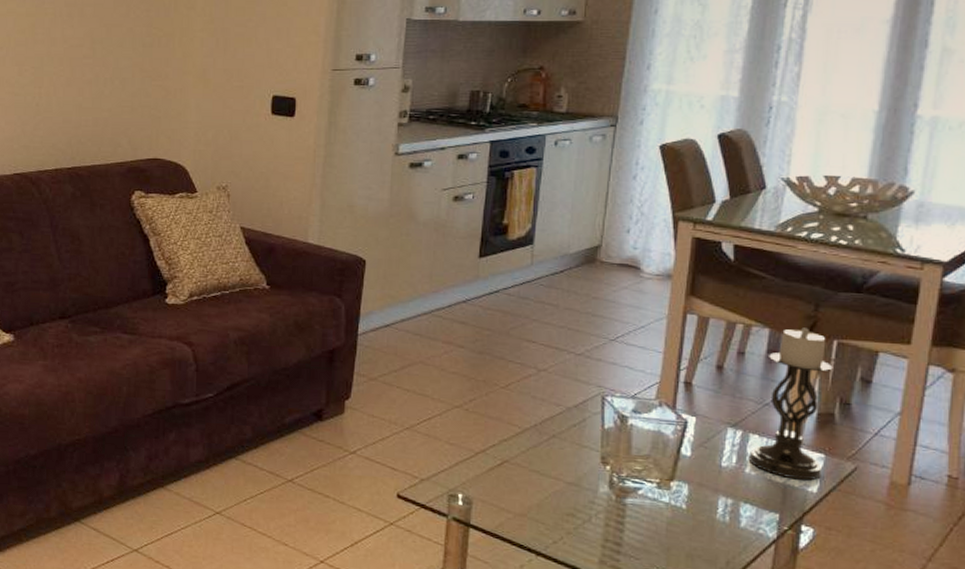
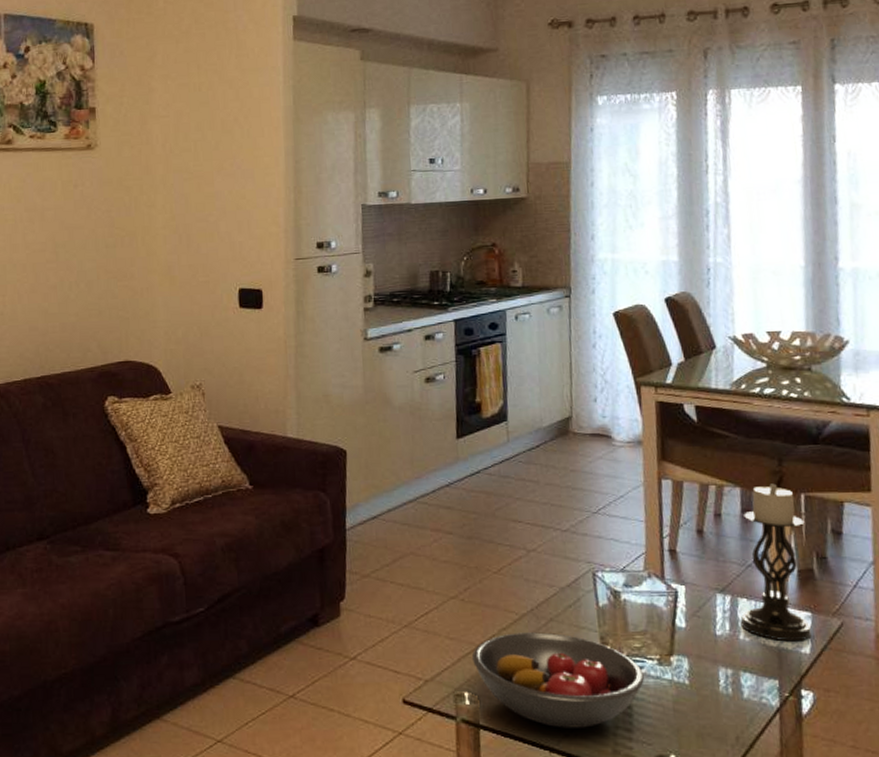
fruit bowl: none [469,444,641,538] -> present [471,632,644,728]

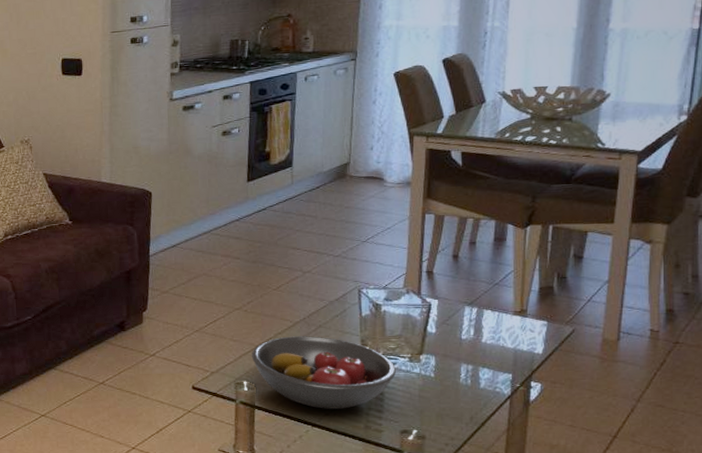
candle holder: present [740,483,813,642] -> none [483,217,550,344]

